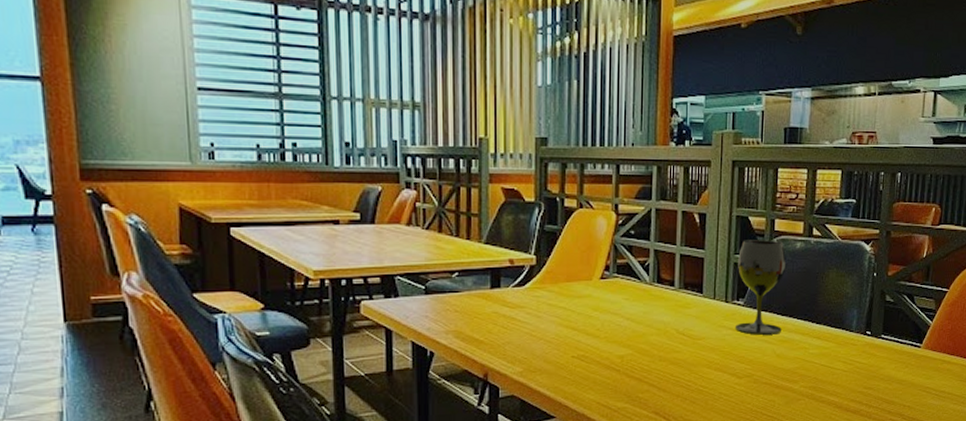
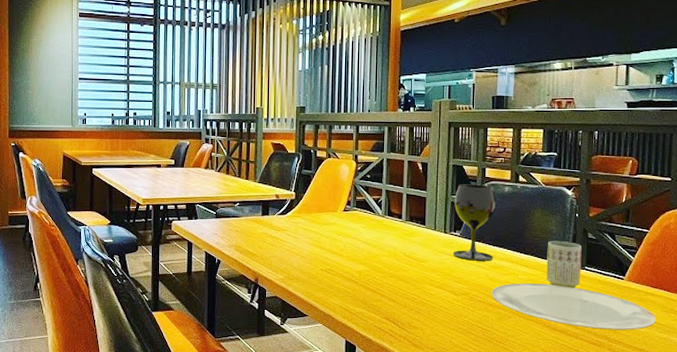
plate: none [778,357,951,406] -> present [491,283,656,330]
cup: none [840,305,879,361] -> present [546,240,582,289]

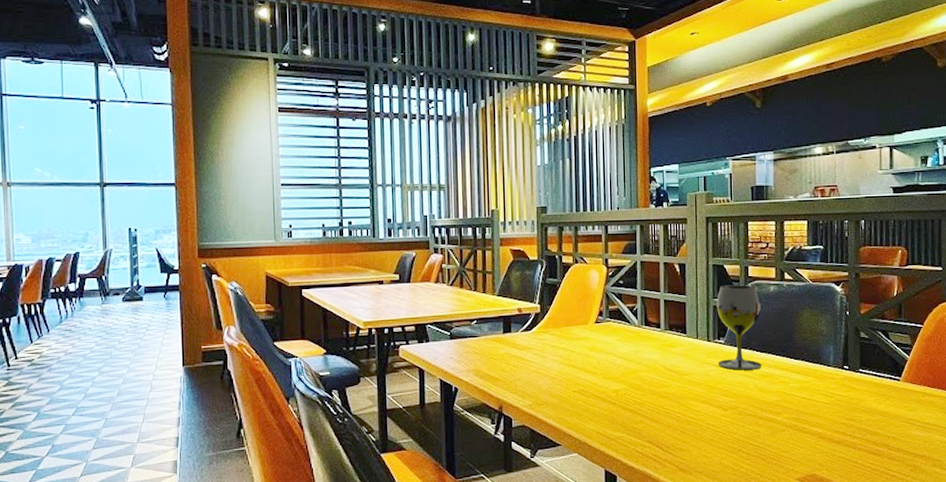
plate: present [491,283,656,330] -> none [761,391,935,437]
cup: present [546,240,582,289] -> none [818,342,856,394]

